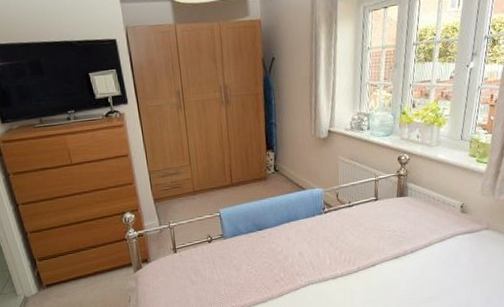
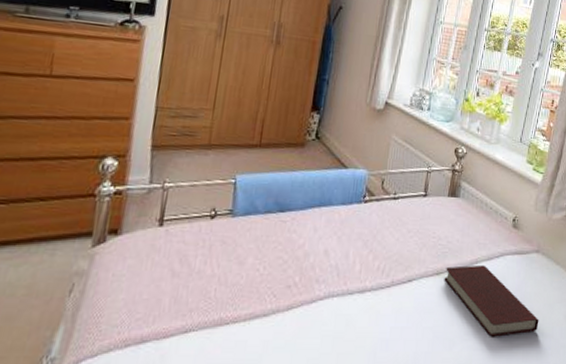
book: none [402,245,494,298] -> present [444,264,539,337]

